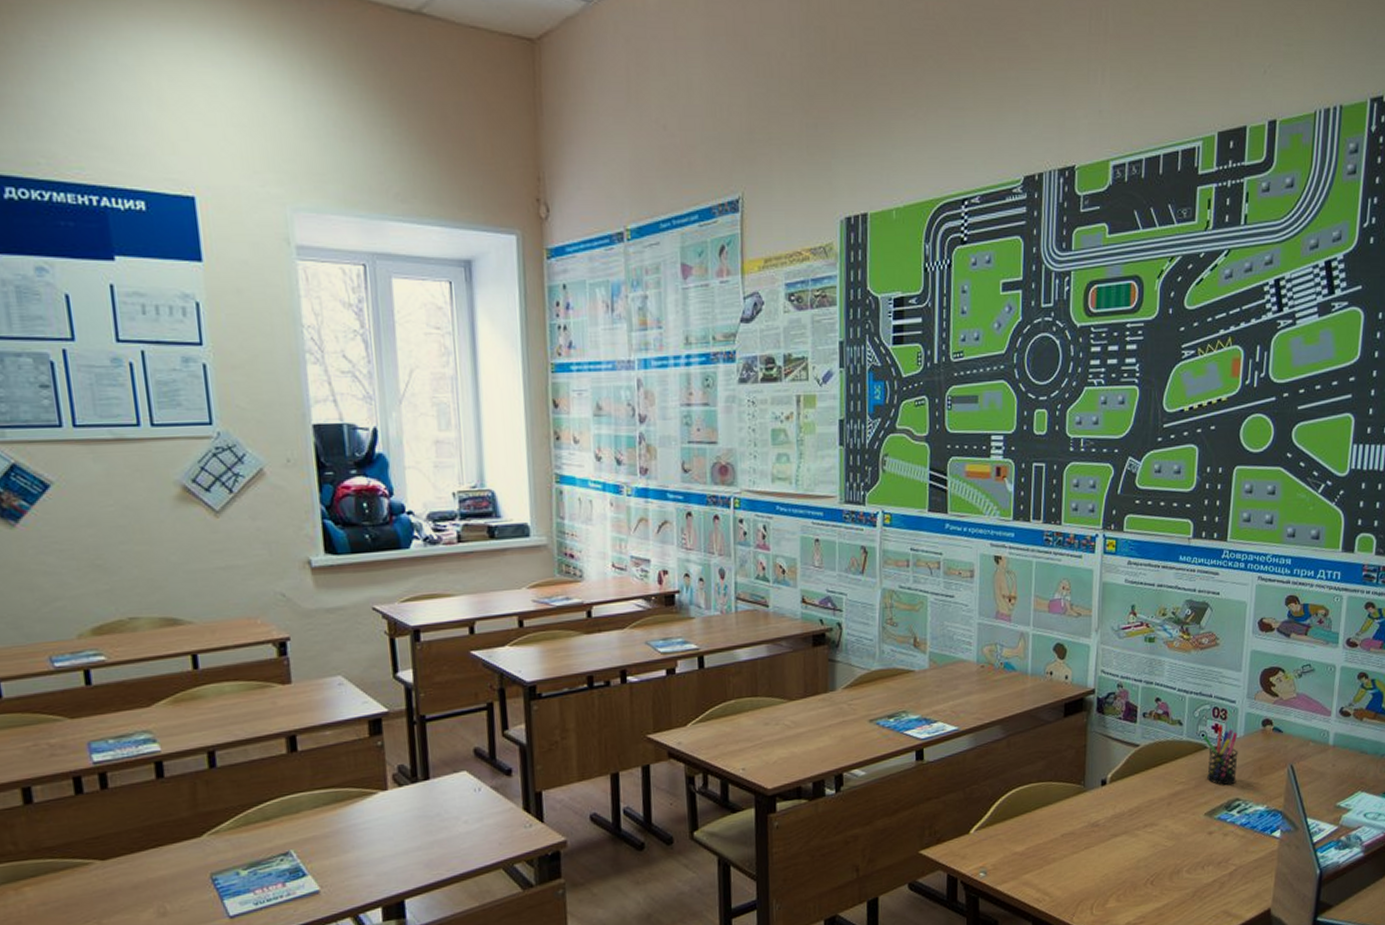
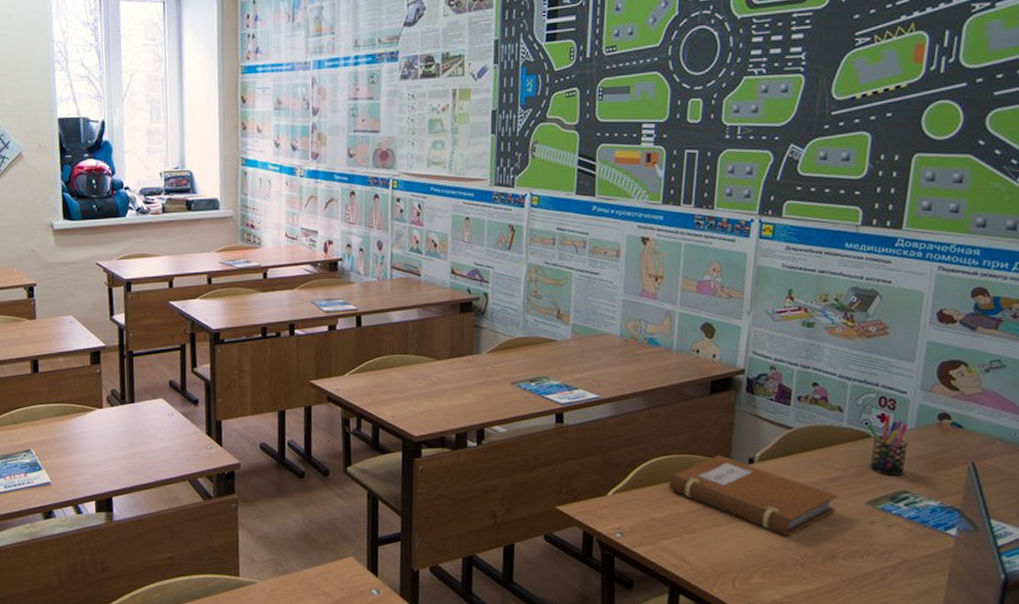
notebook: none [1029,779,1180,855] -> present [669,455,837,535]

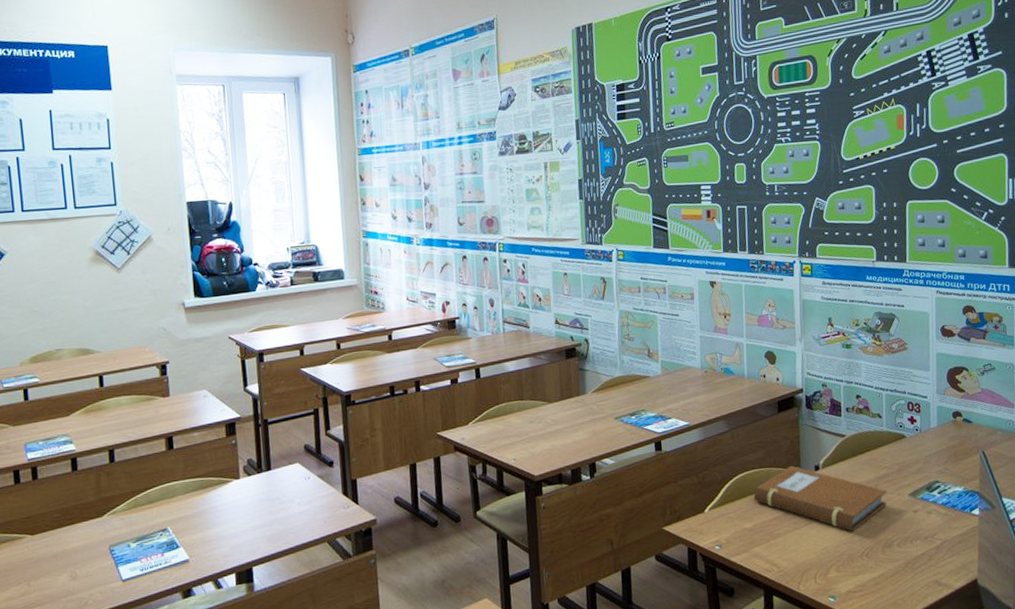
pen holder: present [866,415,909,477] -> none [900,417,935,470]

